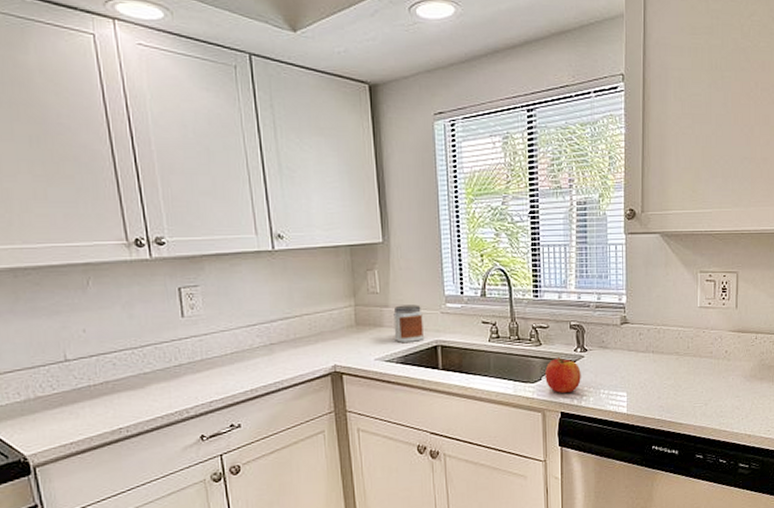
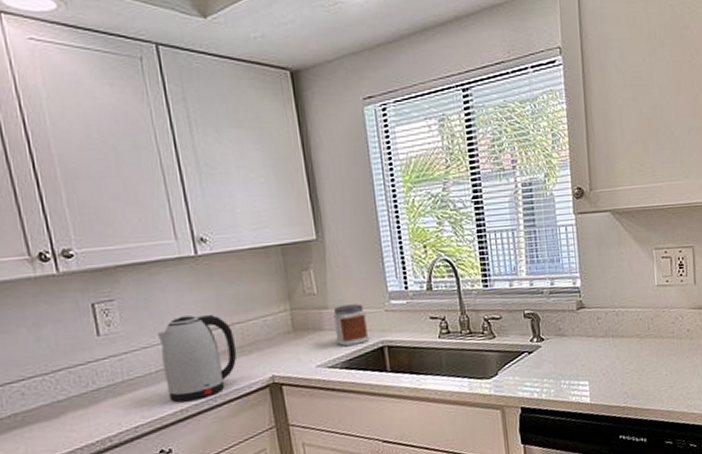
kettle: none [234,305,304,382] -> present [156,315,237,402]
fruit: present [545,356,581,393] -> none [501,348,540,387]

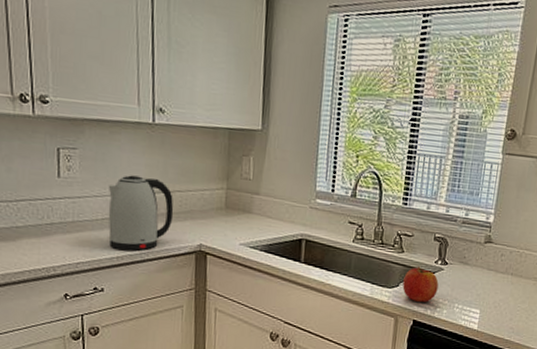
jar: present [333,304,370,346] -> none [261,194,292,233]
fruit: none [501,348,540,387] -> present [402,266,439,302]

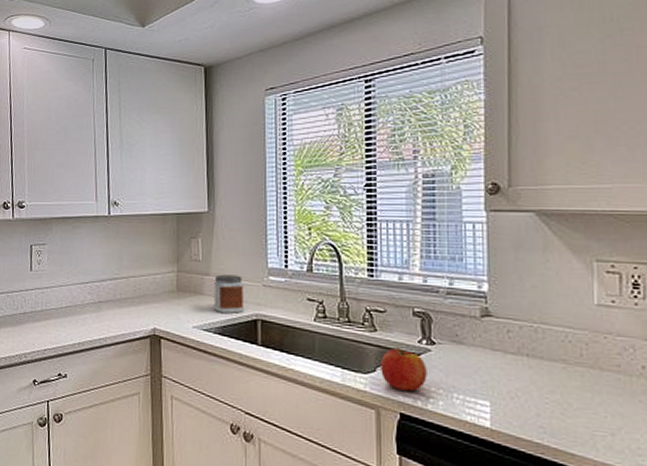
kettle: present [108,175,174,251] -> none [71,264,129,336]
jar: none [261,194,292,233] -> present [213,274,245,313]

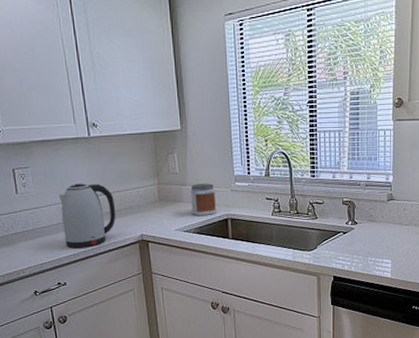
kettle: none [71,264,129,336] -> present [58,183,116,248]
fruit: present [381,346,427,391] -> none [320,228,351,260]

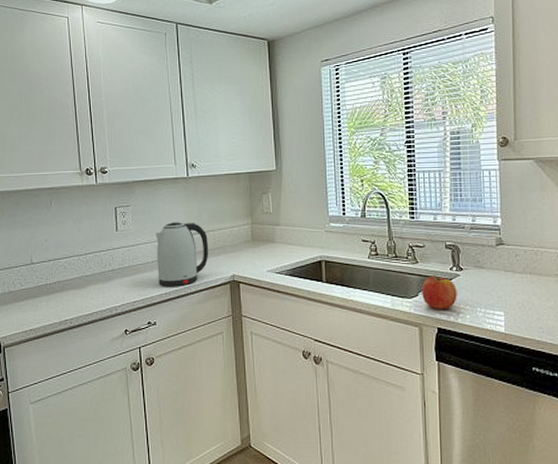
jar: present [190,183,217,216] -> none [284,224,311,257]
fruit: none [320,228,351,260] -> present [422,274,457,309]

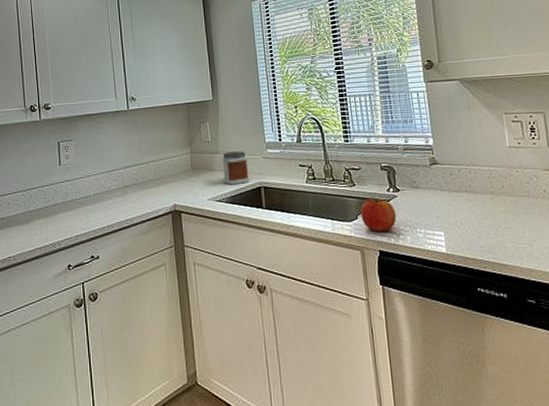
kettle: present [155,222,209,286] -> none [97,154,150,219]
jar: none [284,224,311,257] -> present [222,151,250,184]

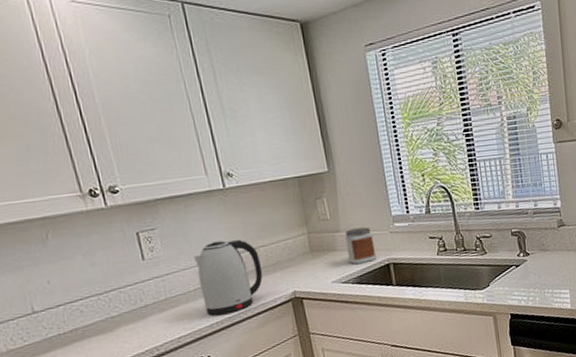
kettle: none [97,154,150,219] -> present [193,240,263,315]
fruit: present [360,196,397,232] -> none [492,262,526,297]

